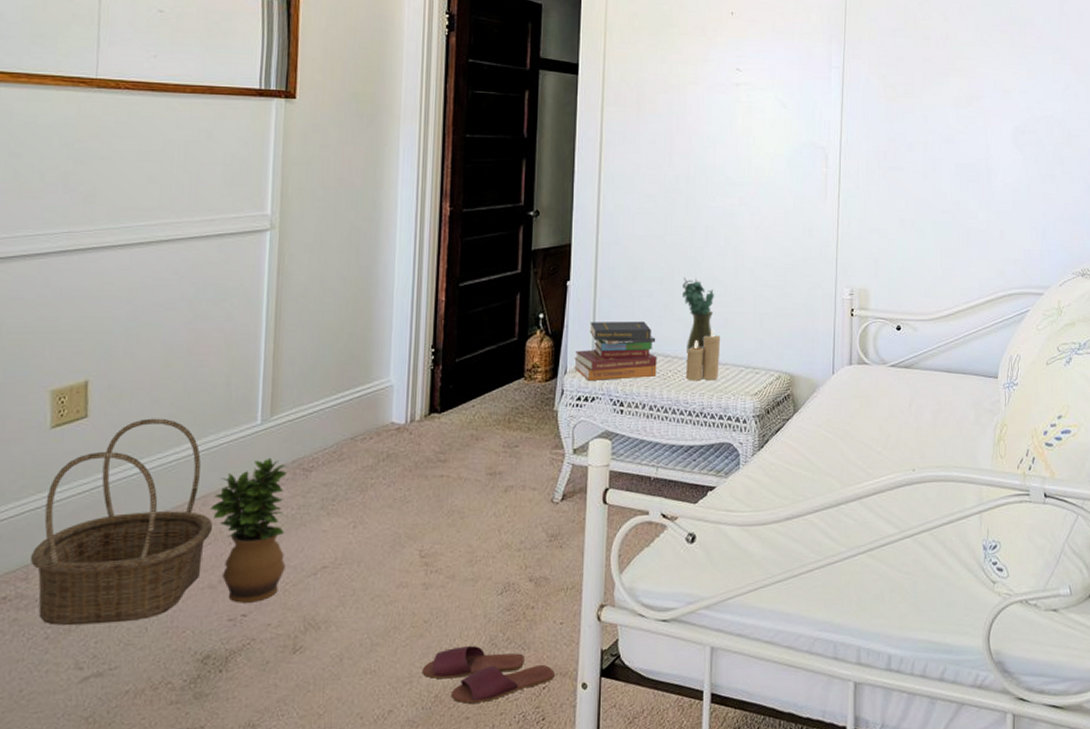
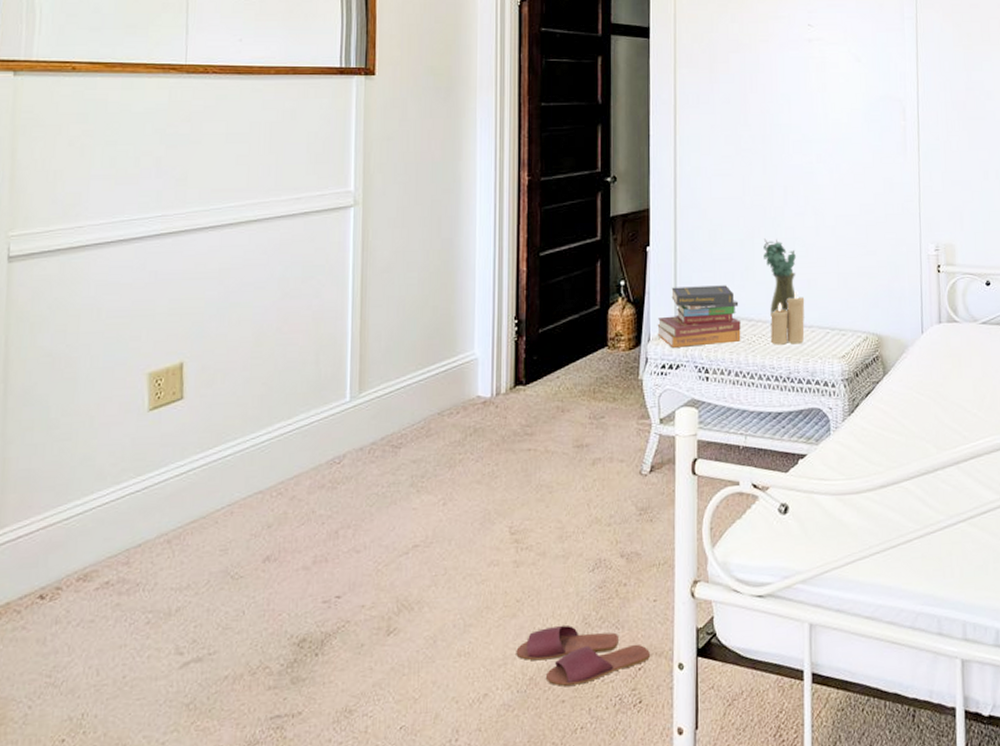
basket: present [31,418,213,626] -> none [132,398,306,611]
potted plant: present [210,457,288,603] -> none [302,435,377,585]

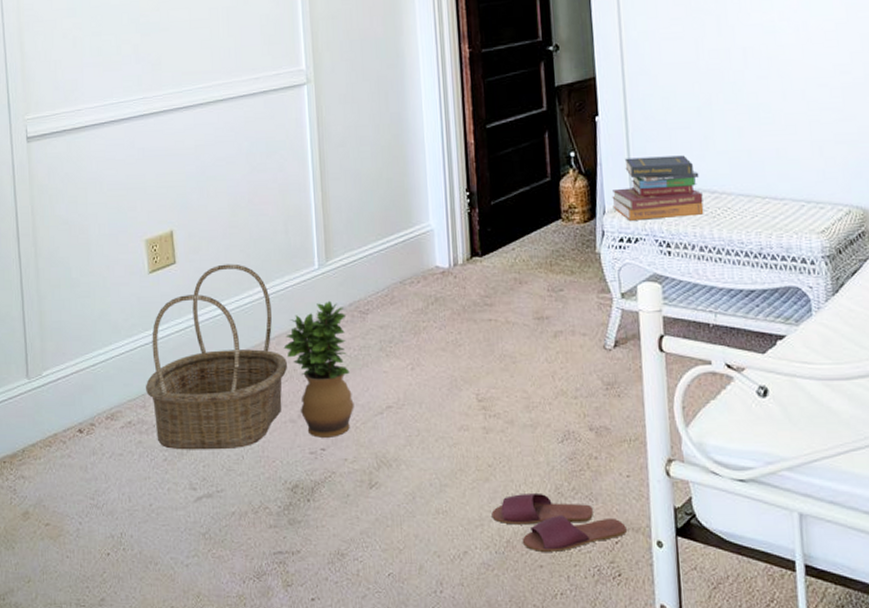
basket: none [132,398,306,611] -> present [146,263,288,450]
potted plant: none [302,435,377,585] -> present [283,300,354,438]
vase: present [763,238,796,327] -> none [723,105,764,199]
candle: present [770,290,805,345] -> none [735,160,776,219]

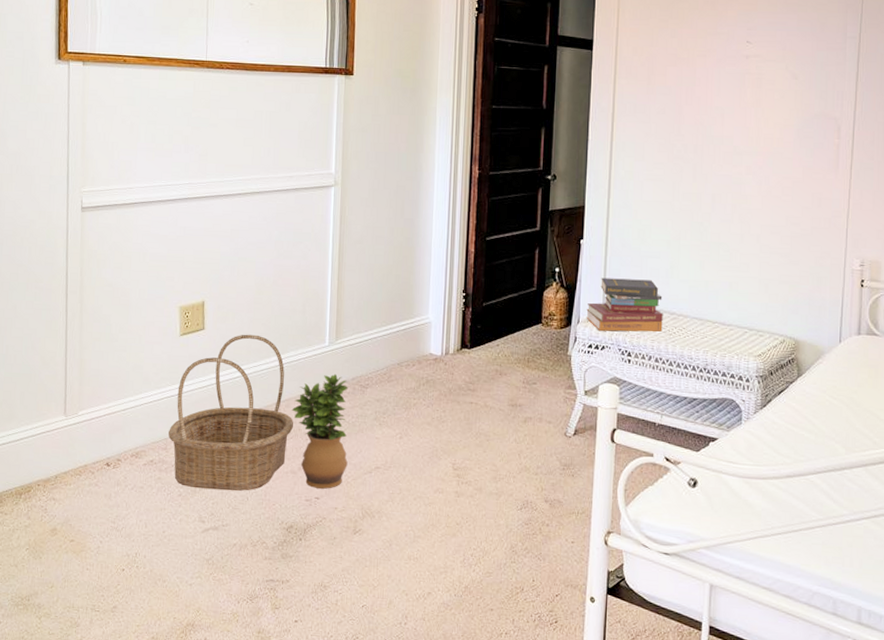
slippers: present [491,492,627,552] -> none [455,549,566,599]

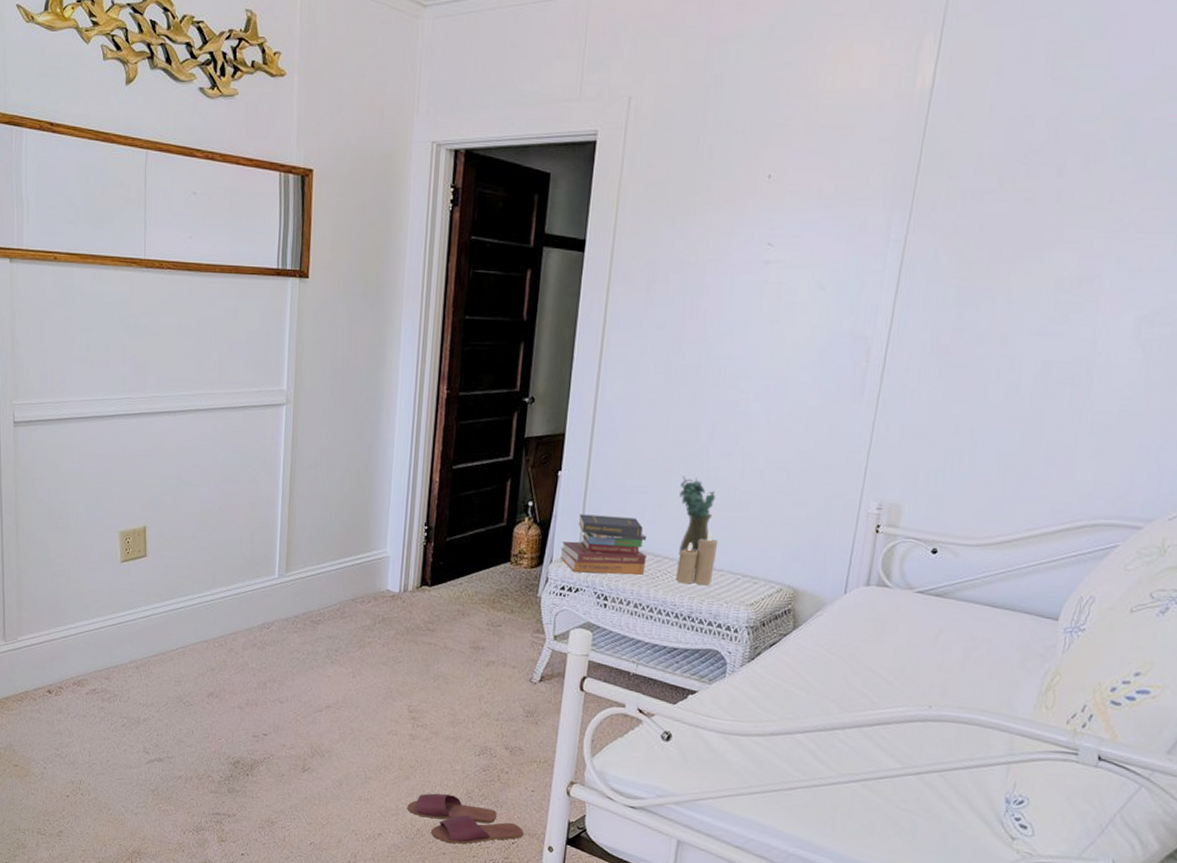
basket: present [168,334,294,491] -> none [111,563,241,724]
potted plant: present [291,373,349,489] -> none [238,607,299,726]
slippers: none [455,549,566,599] -> present [407,793,524,844]
vase: none [688,241,720,323] -> present [679,475,715,567]
candle: none [691,291,726,340] -> present [676,532,719,586]

